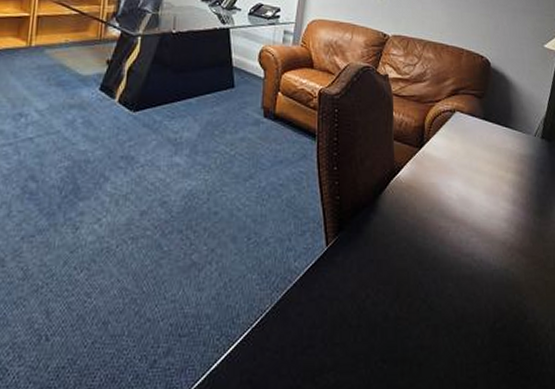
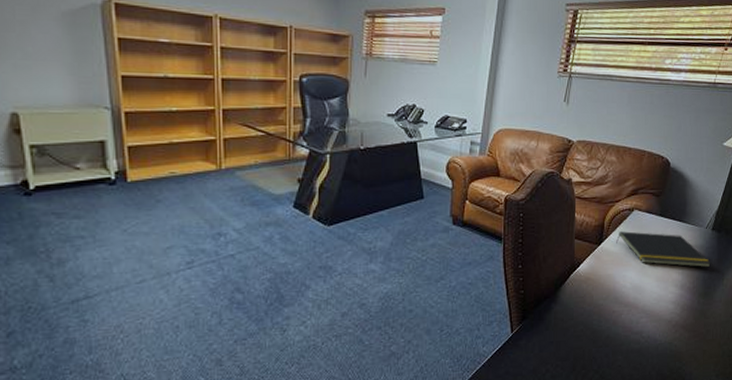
notepad: none [438,134,545,182] -> present [616,231,712,268]

